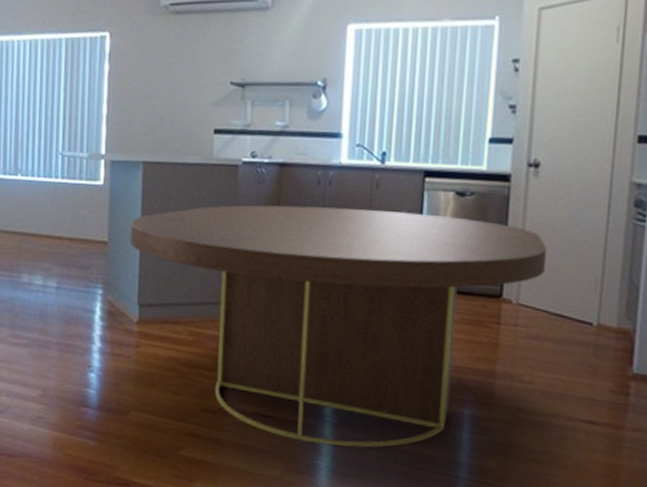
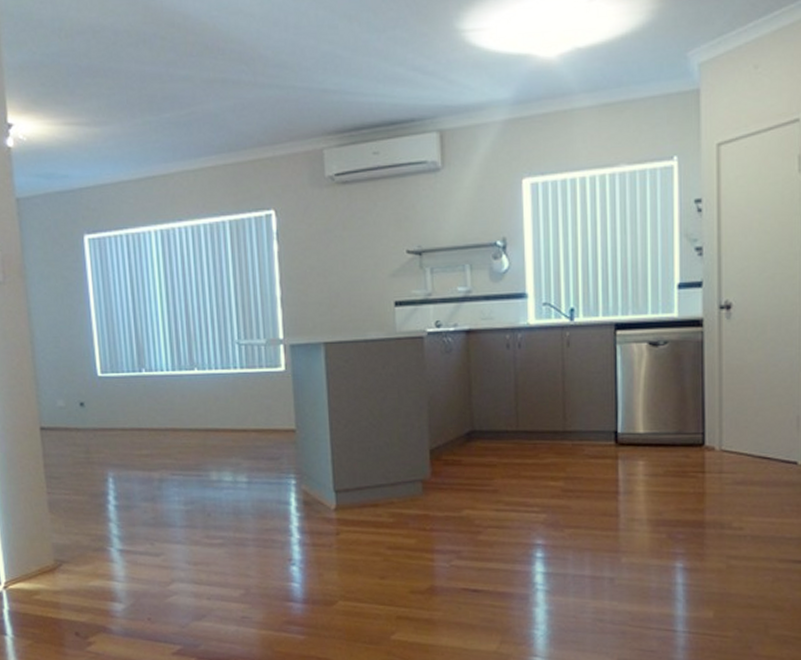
dining table: present [129,205,547,448] -> none [317,368,746,613]

